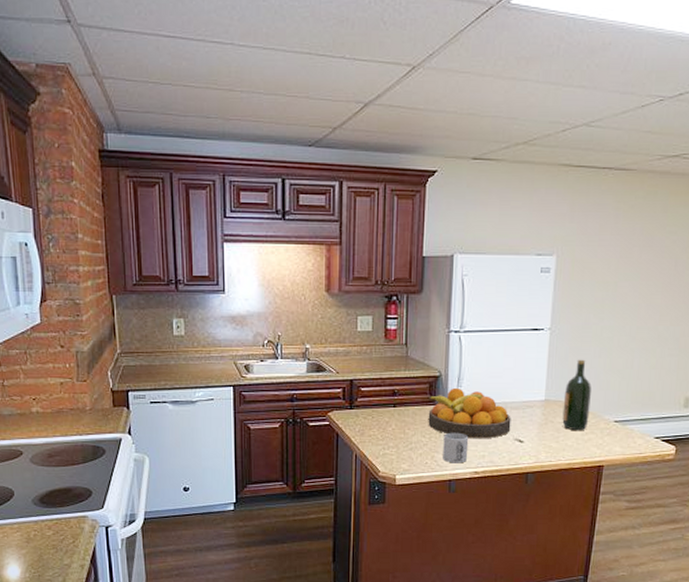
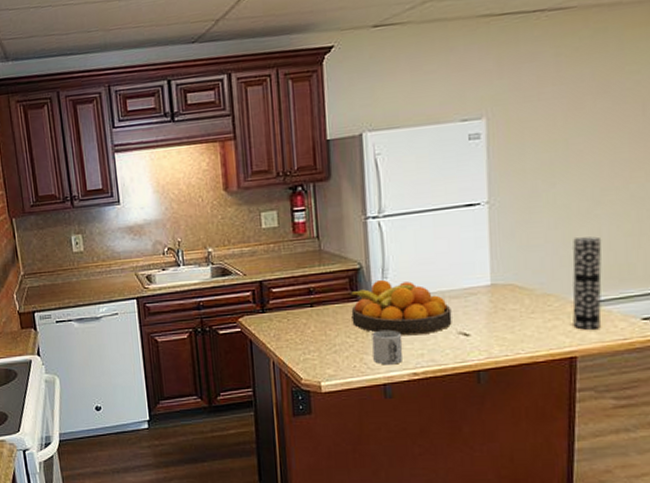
wine bottle: present [562,359,592,431] -> none [514,233,551,318]
vase: none [604,366,633,444] -> present [572,236,602,330]

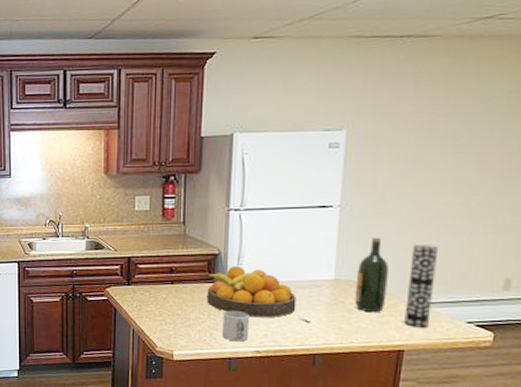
wine bottle: none [514,233,551,318] -> present [354,237,390,313]

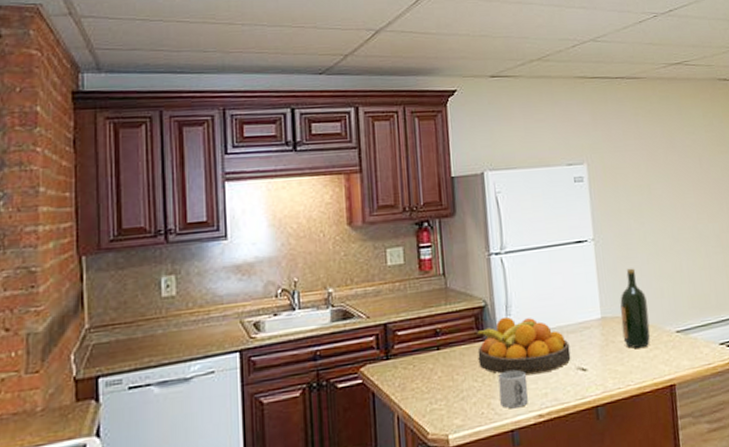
vase: present [404,245,439,328] -> none [662,270,690,358]

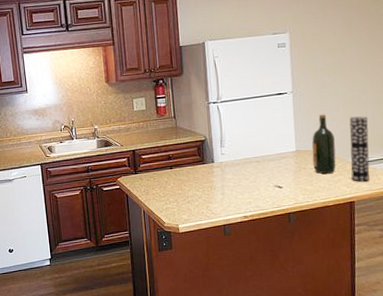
fruit bowl: present [476,316,571,375] -> none [198,148,270,188]
mug: present [498,369,528,409] -> none [214,184,237,211]
vase: none [662,270,690,358] -> present [349,116,370,182]

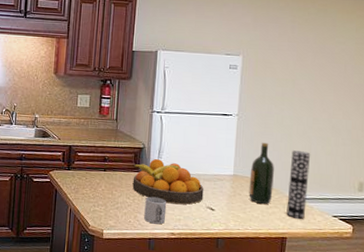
fruit bowl: none [198,148,270,188] -> present [132,158,204,205]
mug: none [214,184,237,211] -> present [144,196,167,225]

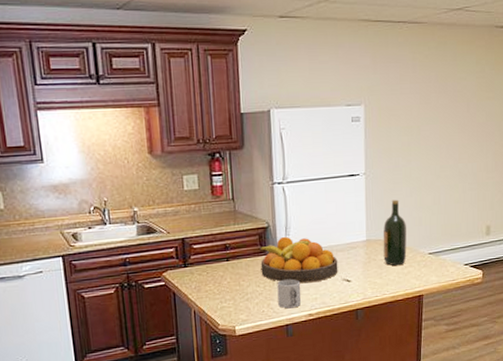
vase: present [286,150,311,219] -> none [421,203,441,274]

